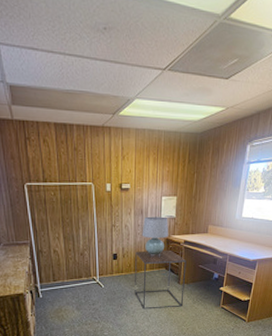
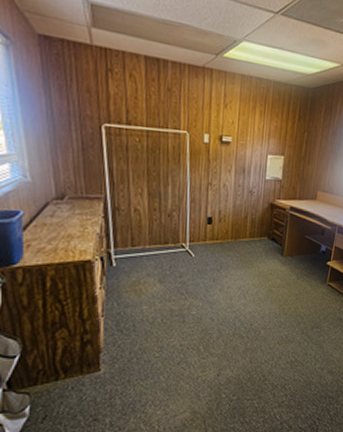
side table: present [134,250,187,310] -> none [231,215,292,285]
lamp: present [142,216,169,258] -> none [242,176,274,225]

